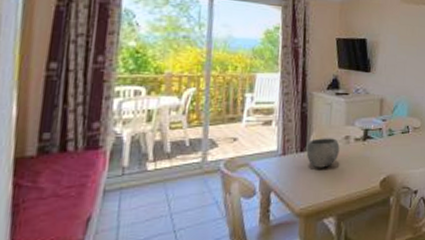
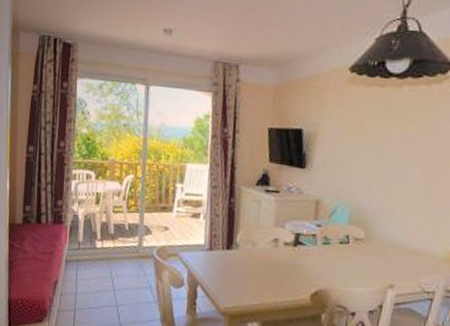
bowl: present [306,138,340,168] -> none [232,237,268,270]

